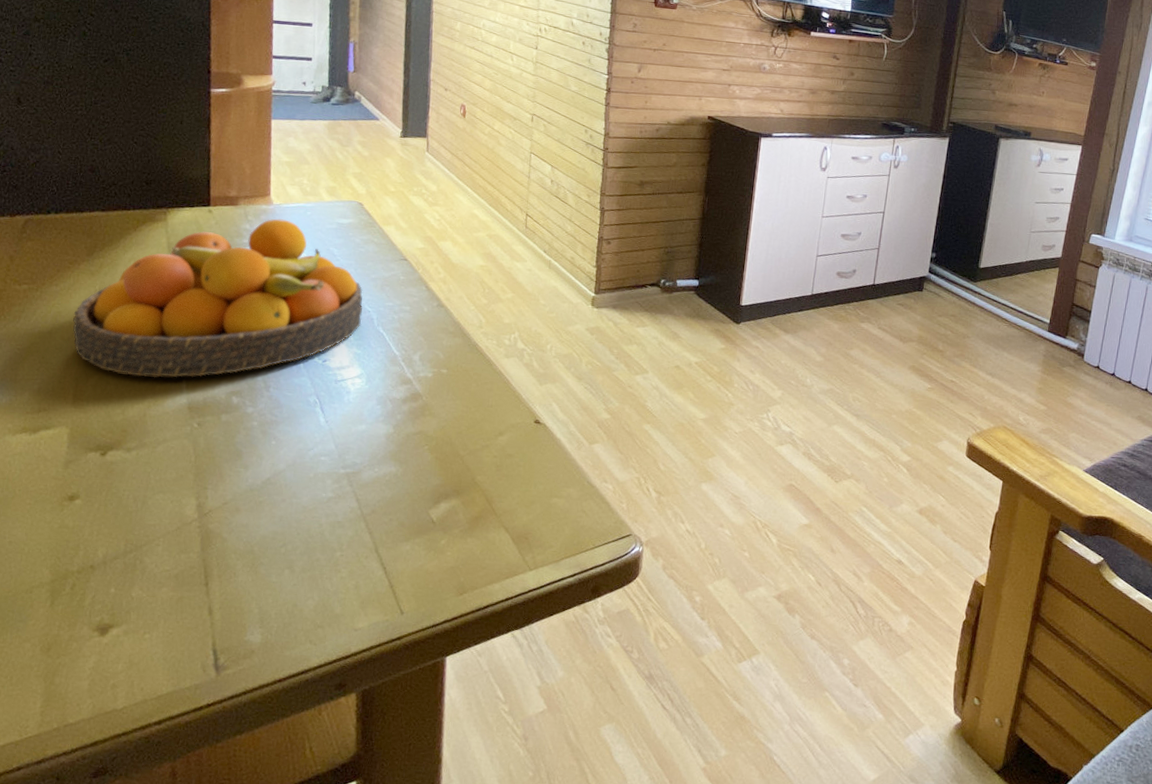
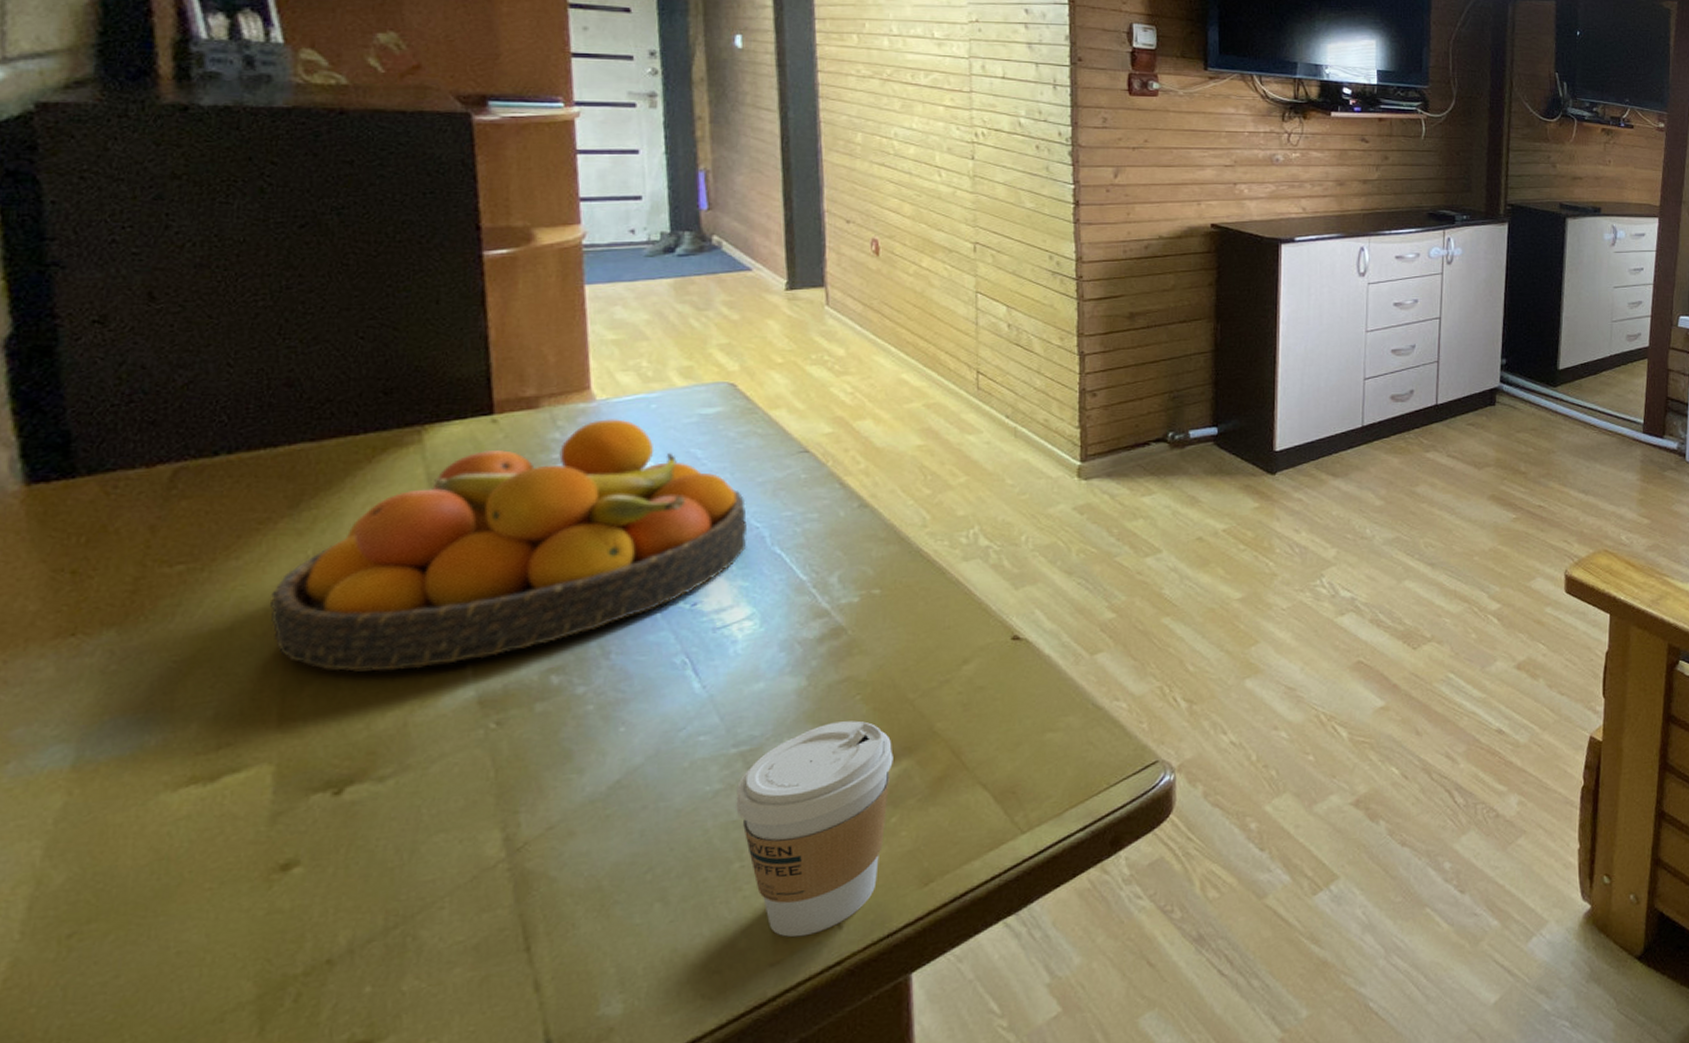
coffee cup: none [341,462,447,614] -> present [736,720,894,938]

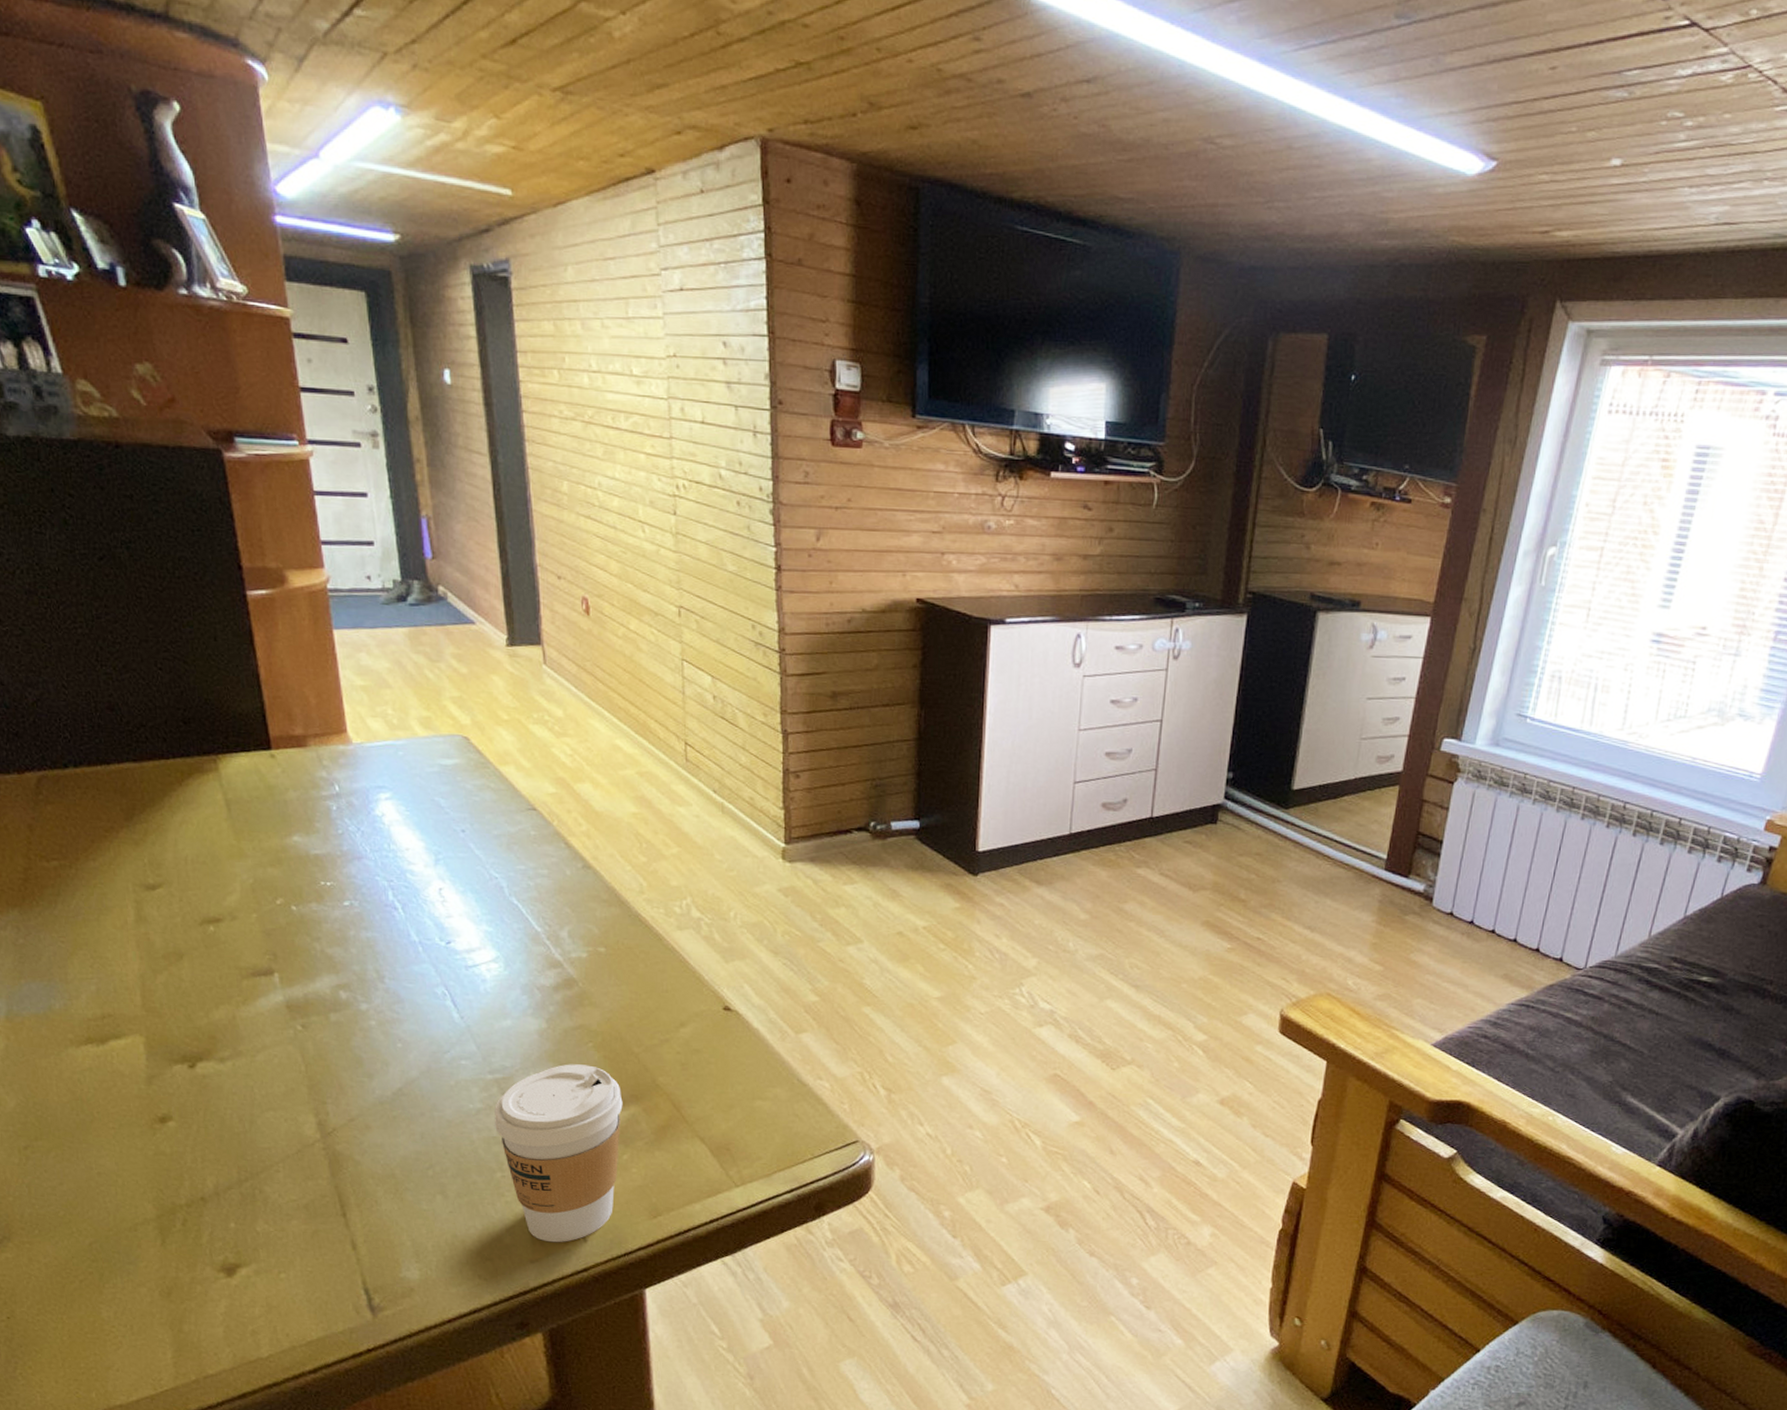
fruit bowl: present [271,419,748,672] -> none [123,762,489,972]

